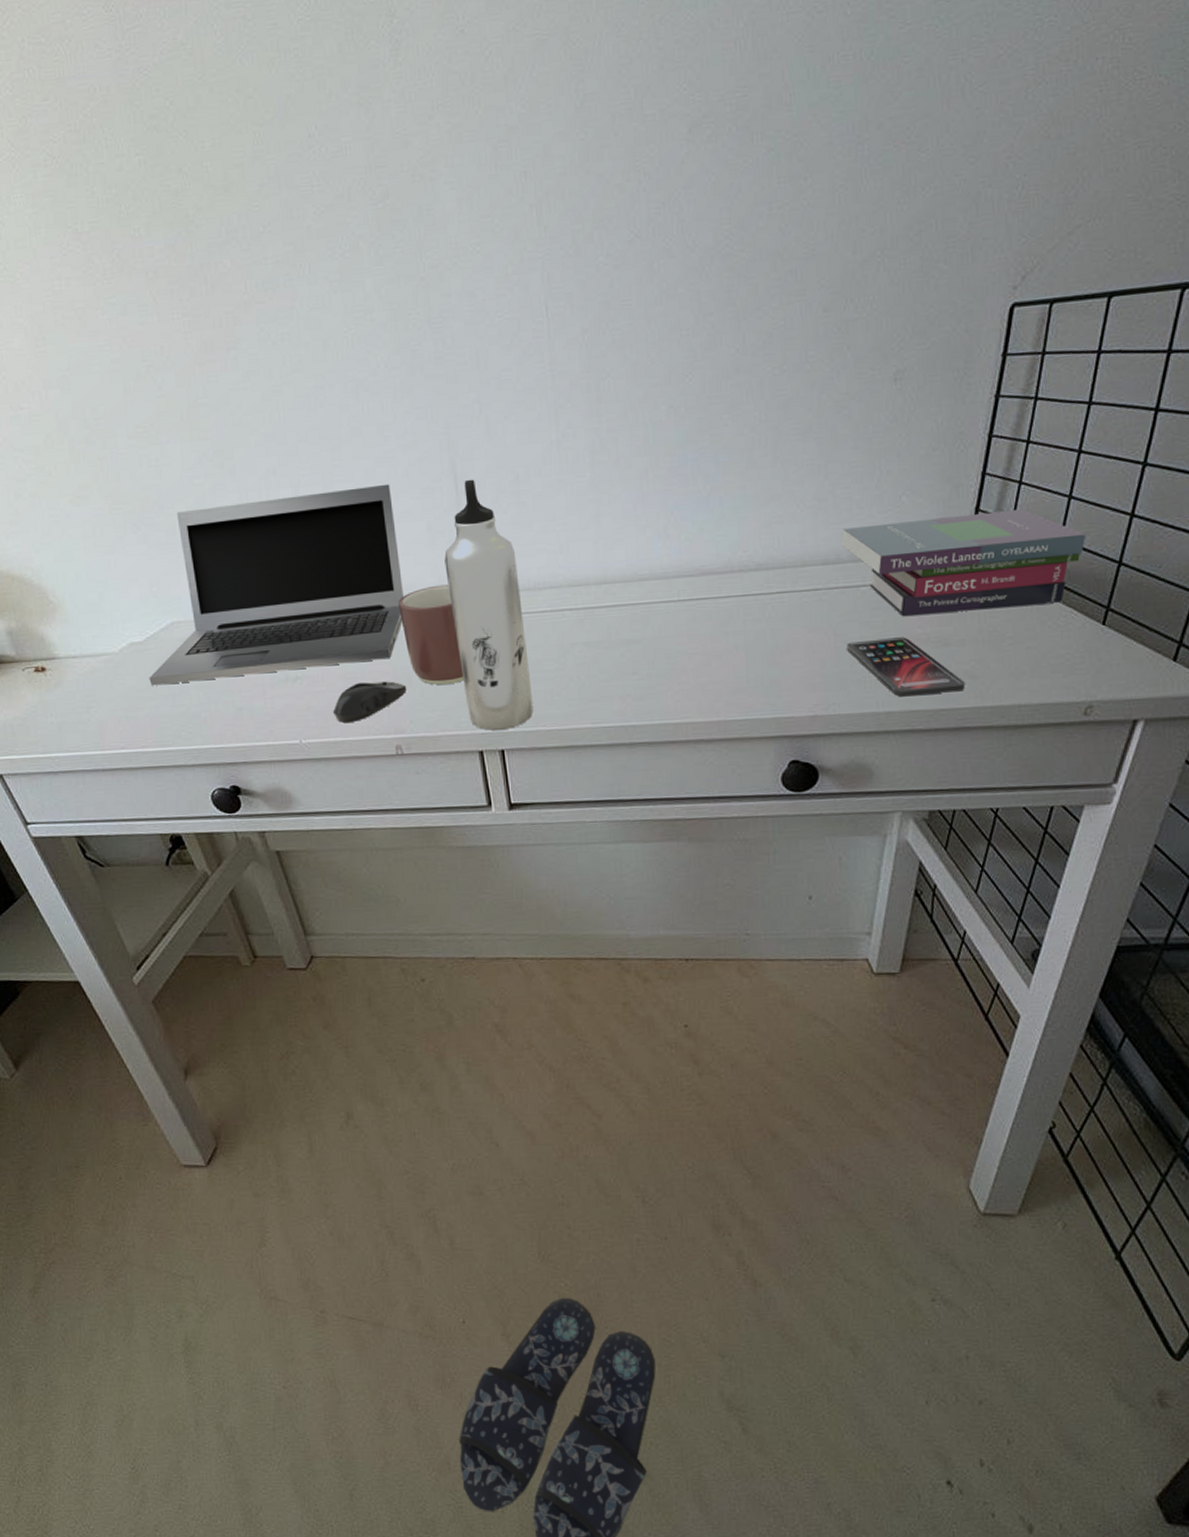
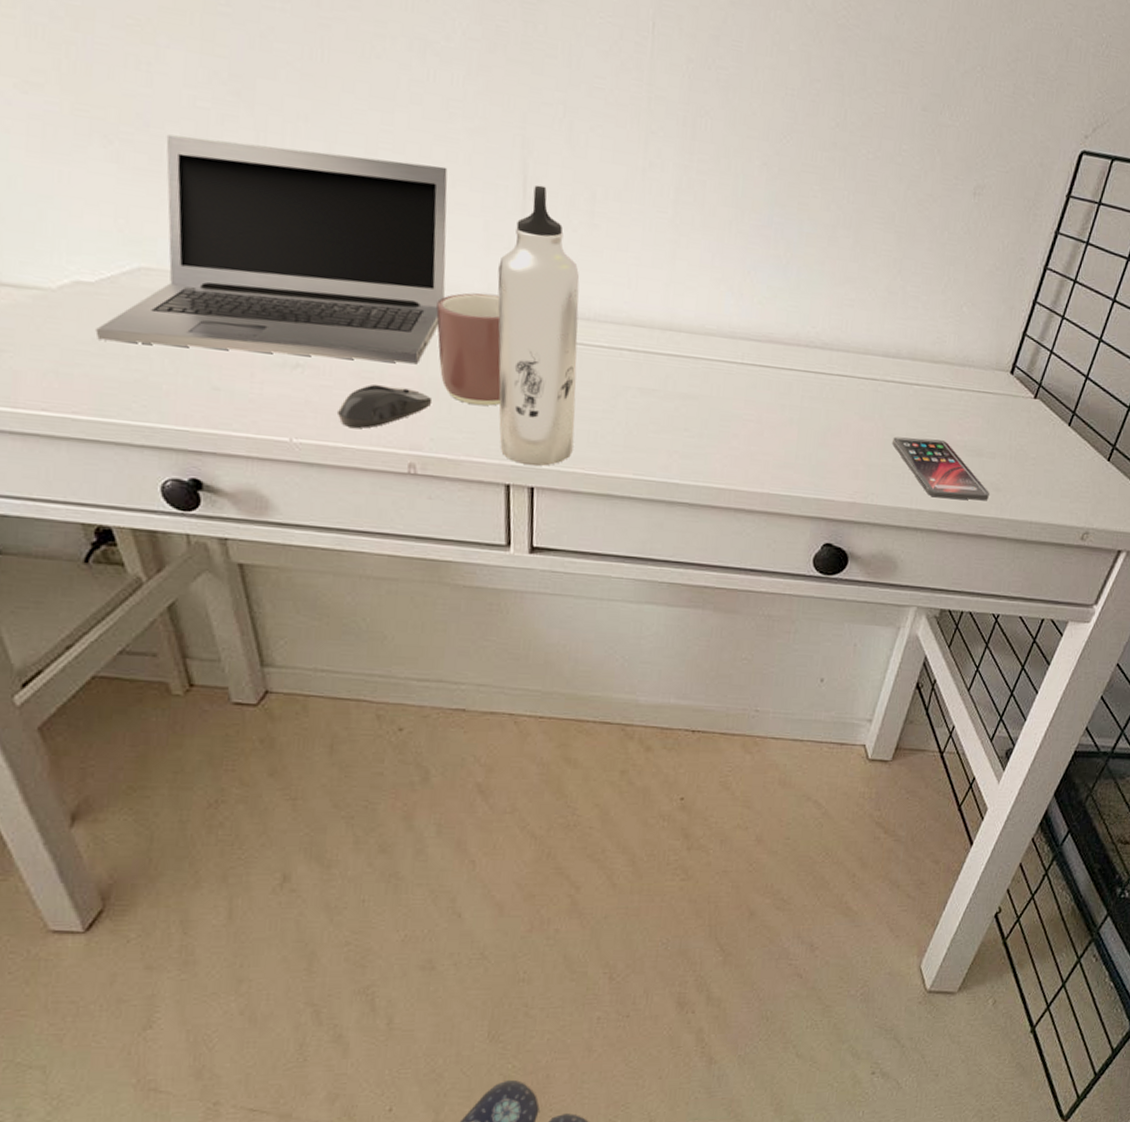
books: present [841,509,1087,617] -> none [903,325,1108,434]

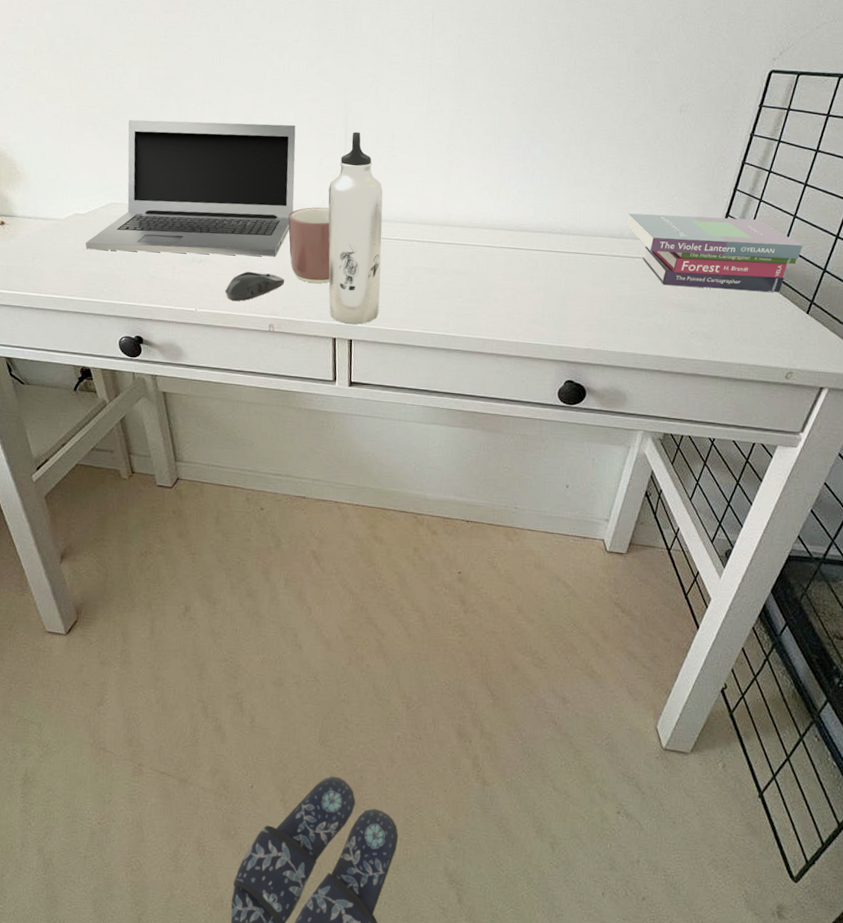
smartphone: present [893,436,989,501] -> none [619,298,702,347]
books: none [903,325,1108,434] -> present [626,213,803,292]

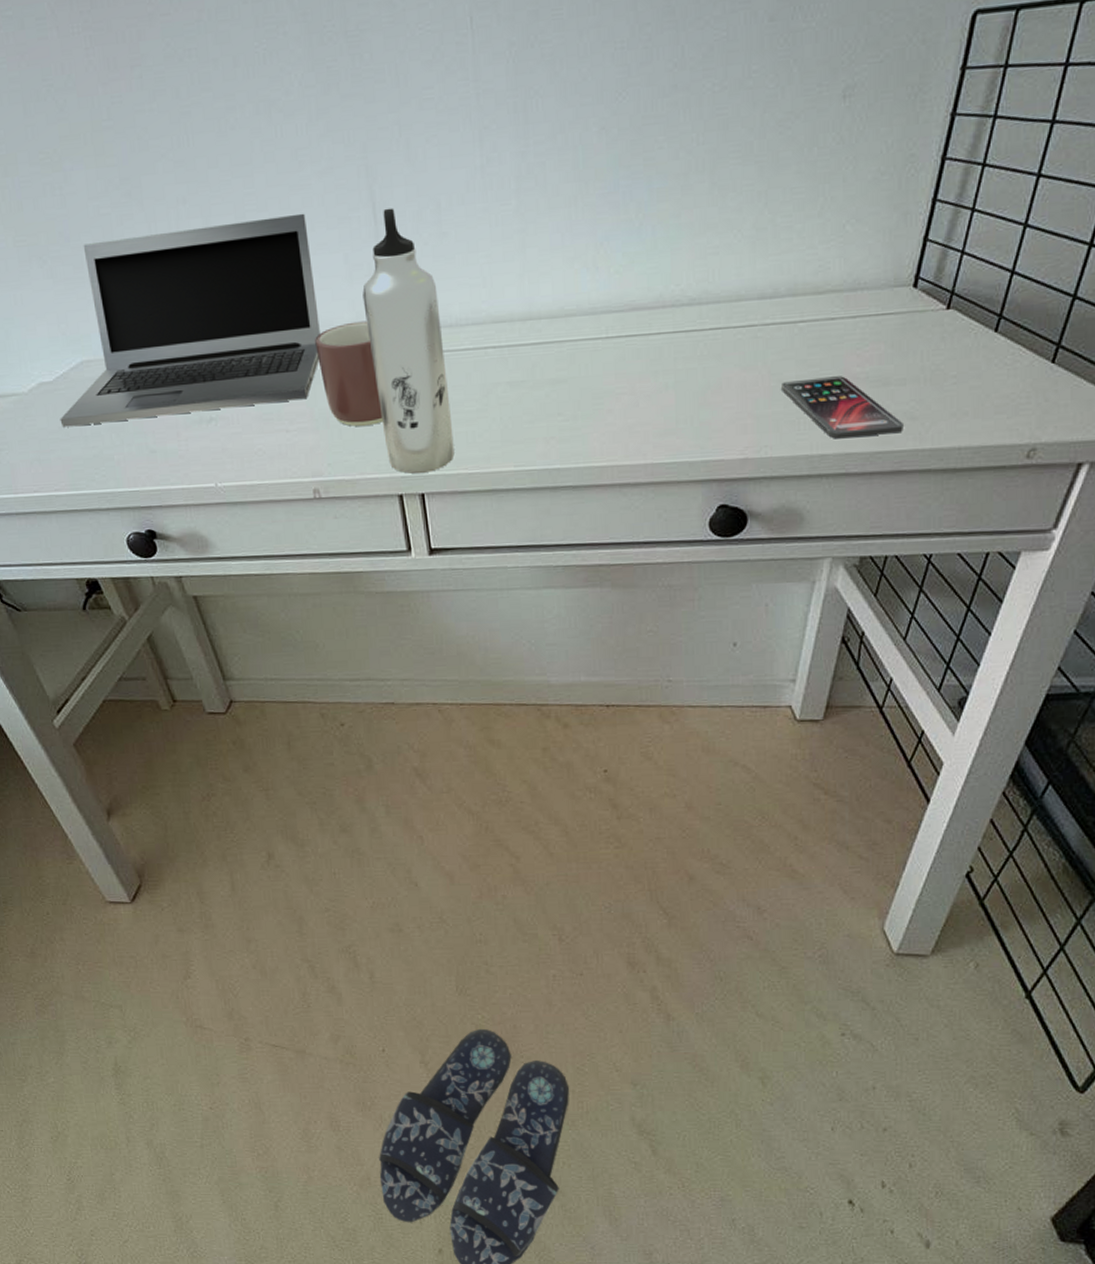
computer mouse: present [224,271,285,301] -> none [248,422,325,466]
smartphone: none [619,298,702,347] -> present [782,376,903,439]
books: present [626,213,803,292] -> none [780,239,1041,355]

